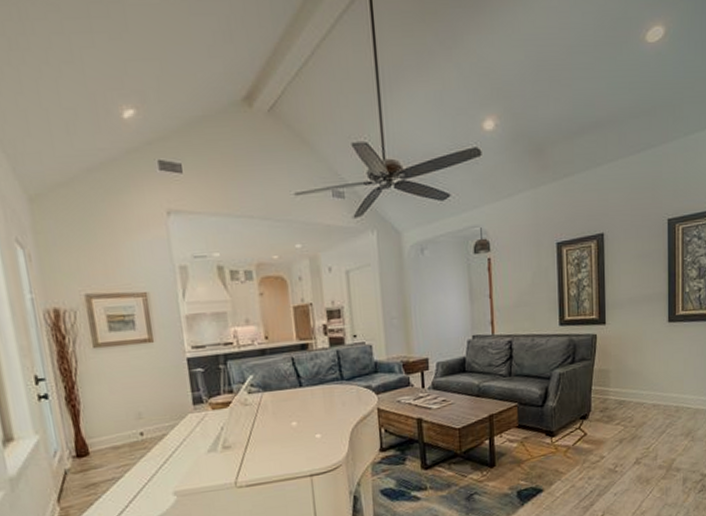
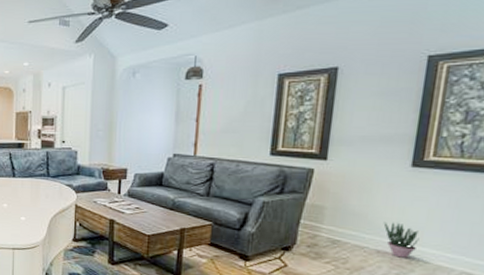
potted plant: none [655,375,681,408] -> present [383,221,419,258]

